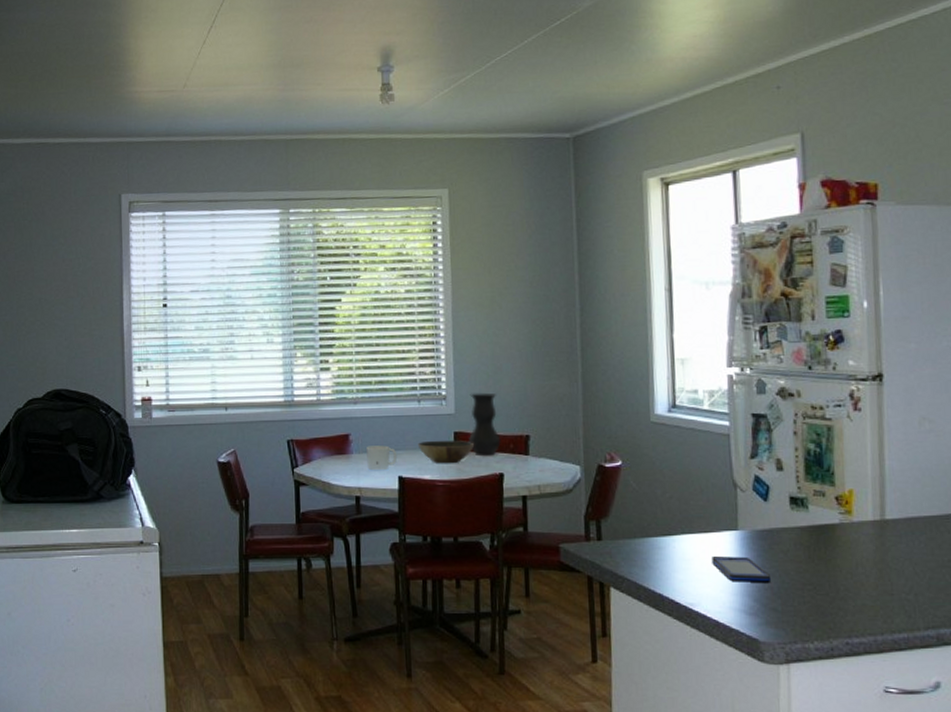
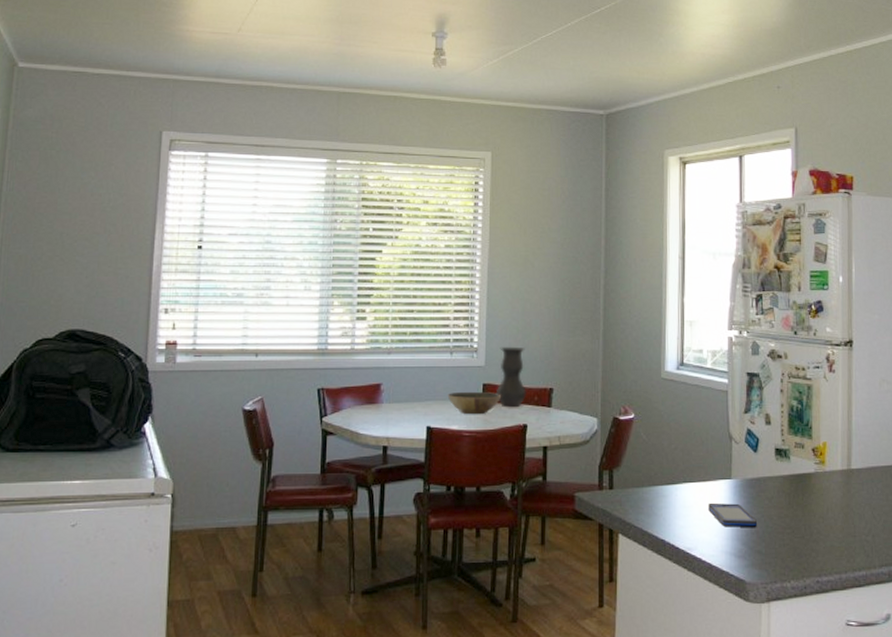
mug: present [366,445,398,471] -> none [397,396,427,421]

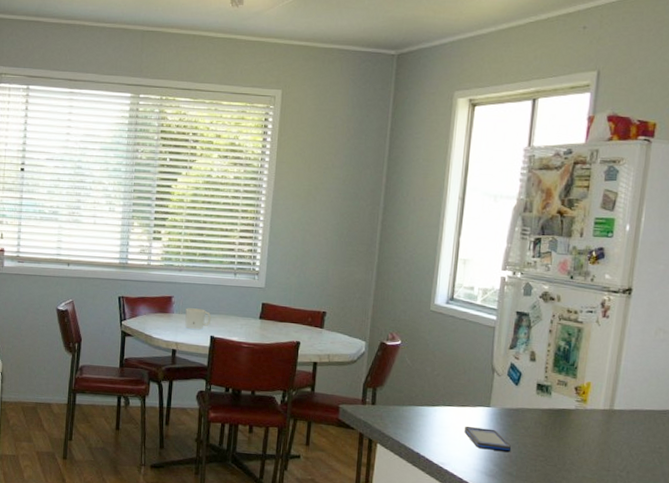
mug: none [397,396,427,421] -> present [185,308,212,331]
bowl: present [447,391,502,415] -> none [230,308,279,330]
vase: present [497,346,526,408] -> none [274,271,303,327]

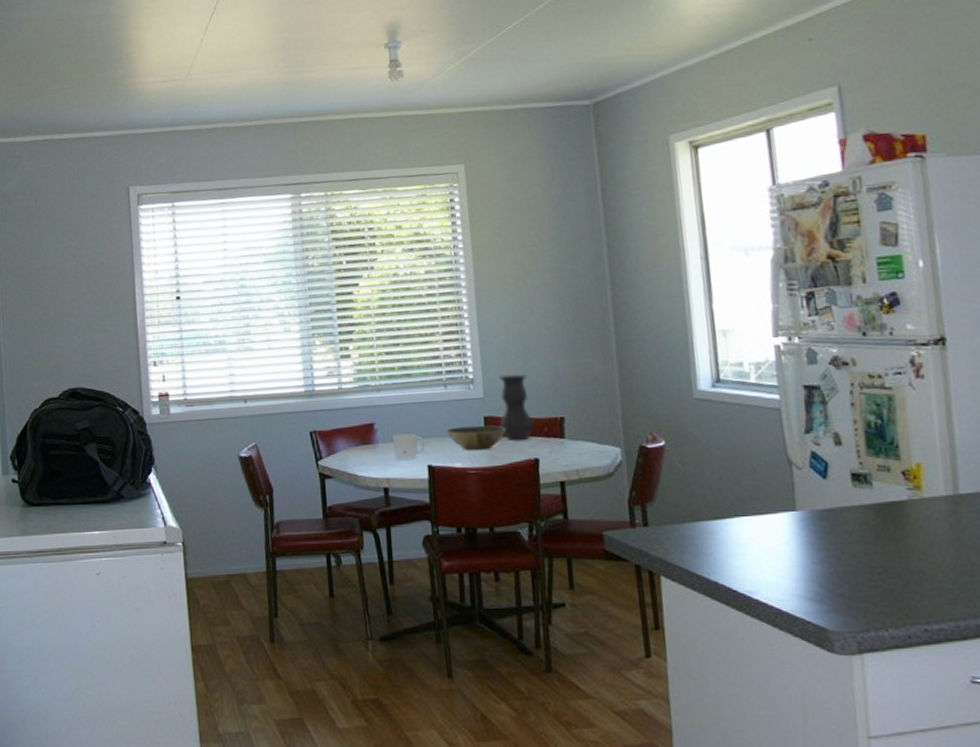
bowl: none [230,308,279,330] -> present [446,425,507,451]
vase: none [274,271,303,327] -> present [498,374,535,442]
mobile phone: present [464,426,511,453] -> none [769,538,836,568]

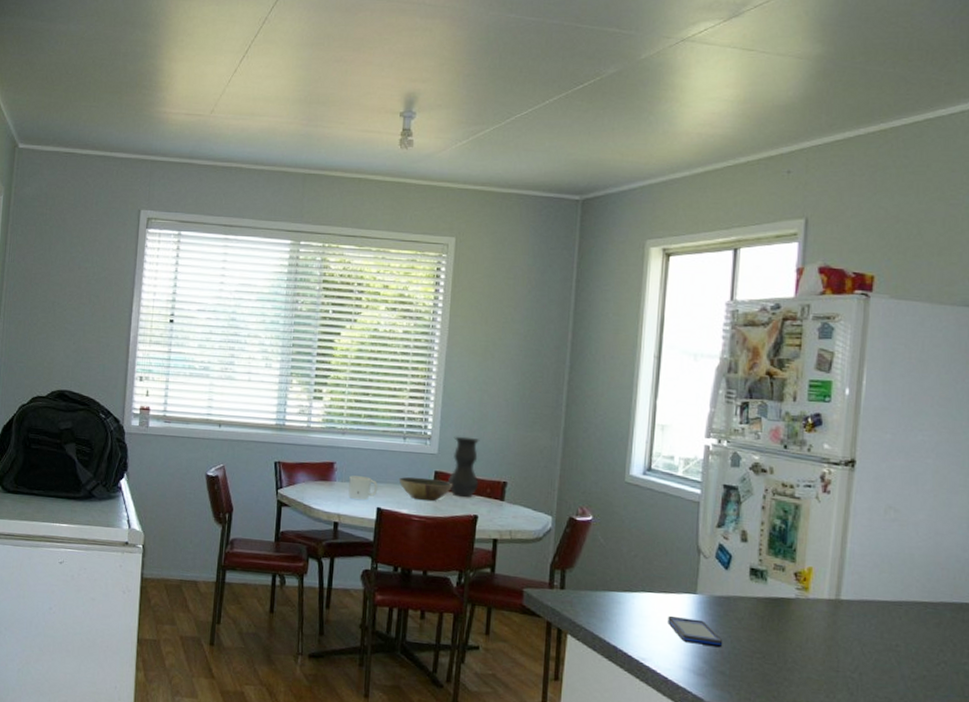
mobile phone: none [769,538,836,568] -> present [668,615,722,648]

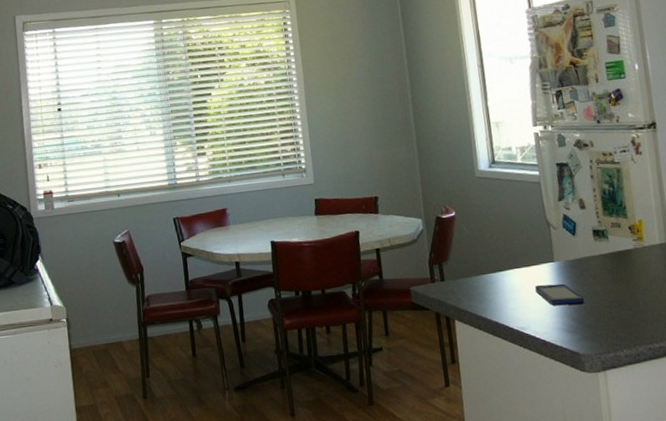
mug: present [348,475,378,501] -> none [242,215,269,239]
bowl: present [398,477,453,502] -> none [285,206,333,228]
vase: present [448,436,480,498] -> none [325,163,355,218]

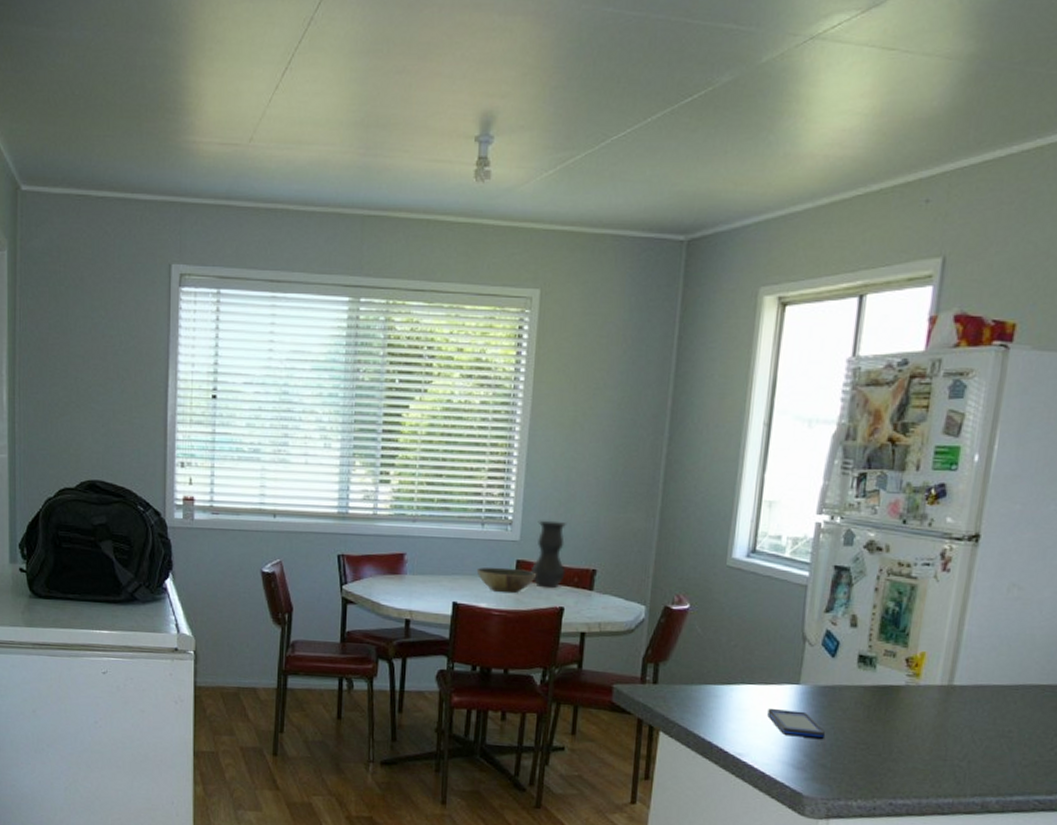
bowl: none [285,206,333,228] -> present [476,567,537,594]
vase: none [325,163,355,218] -> present [531,520,567,589]

